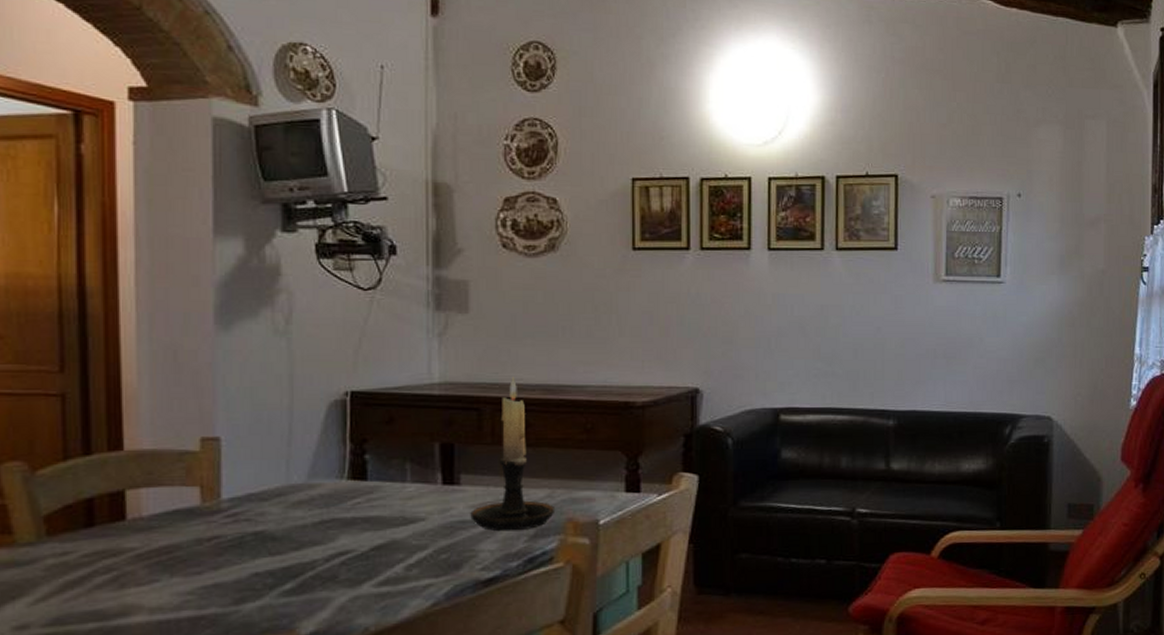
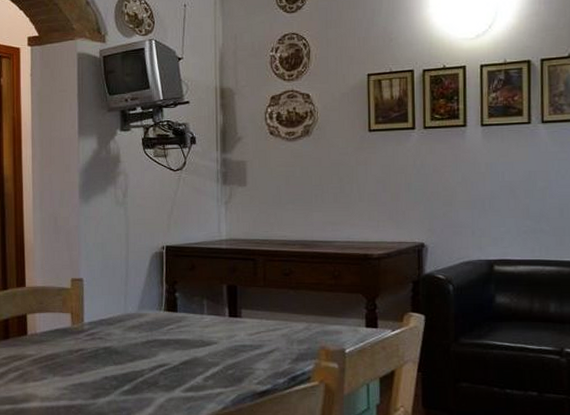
candle holder: present [470,377,556,532] -> none [249,234,312,355]

